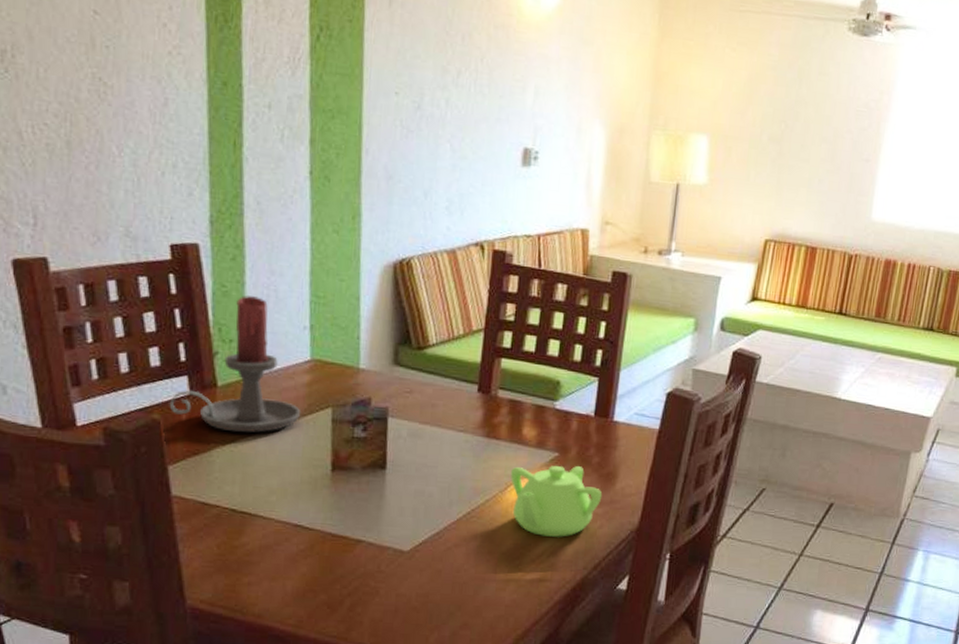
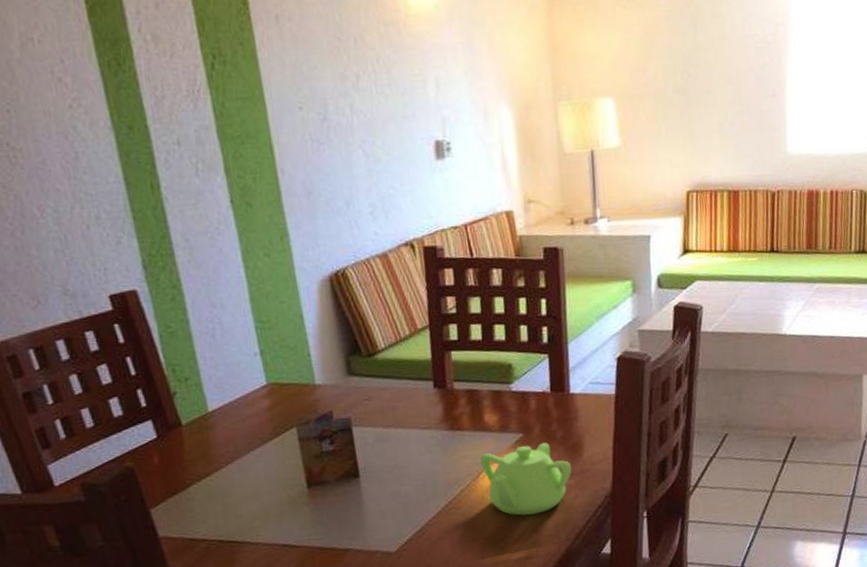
candle holder: present [169,295,300,433] -> none [139,332,267,467]

